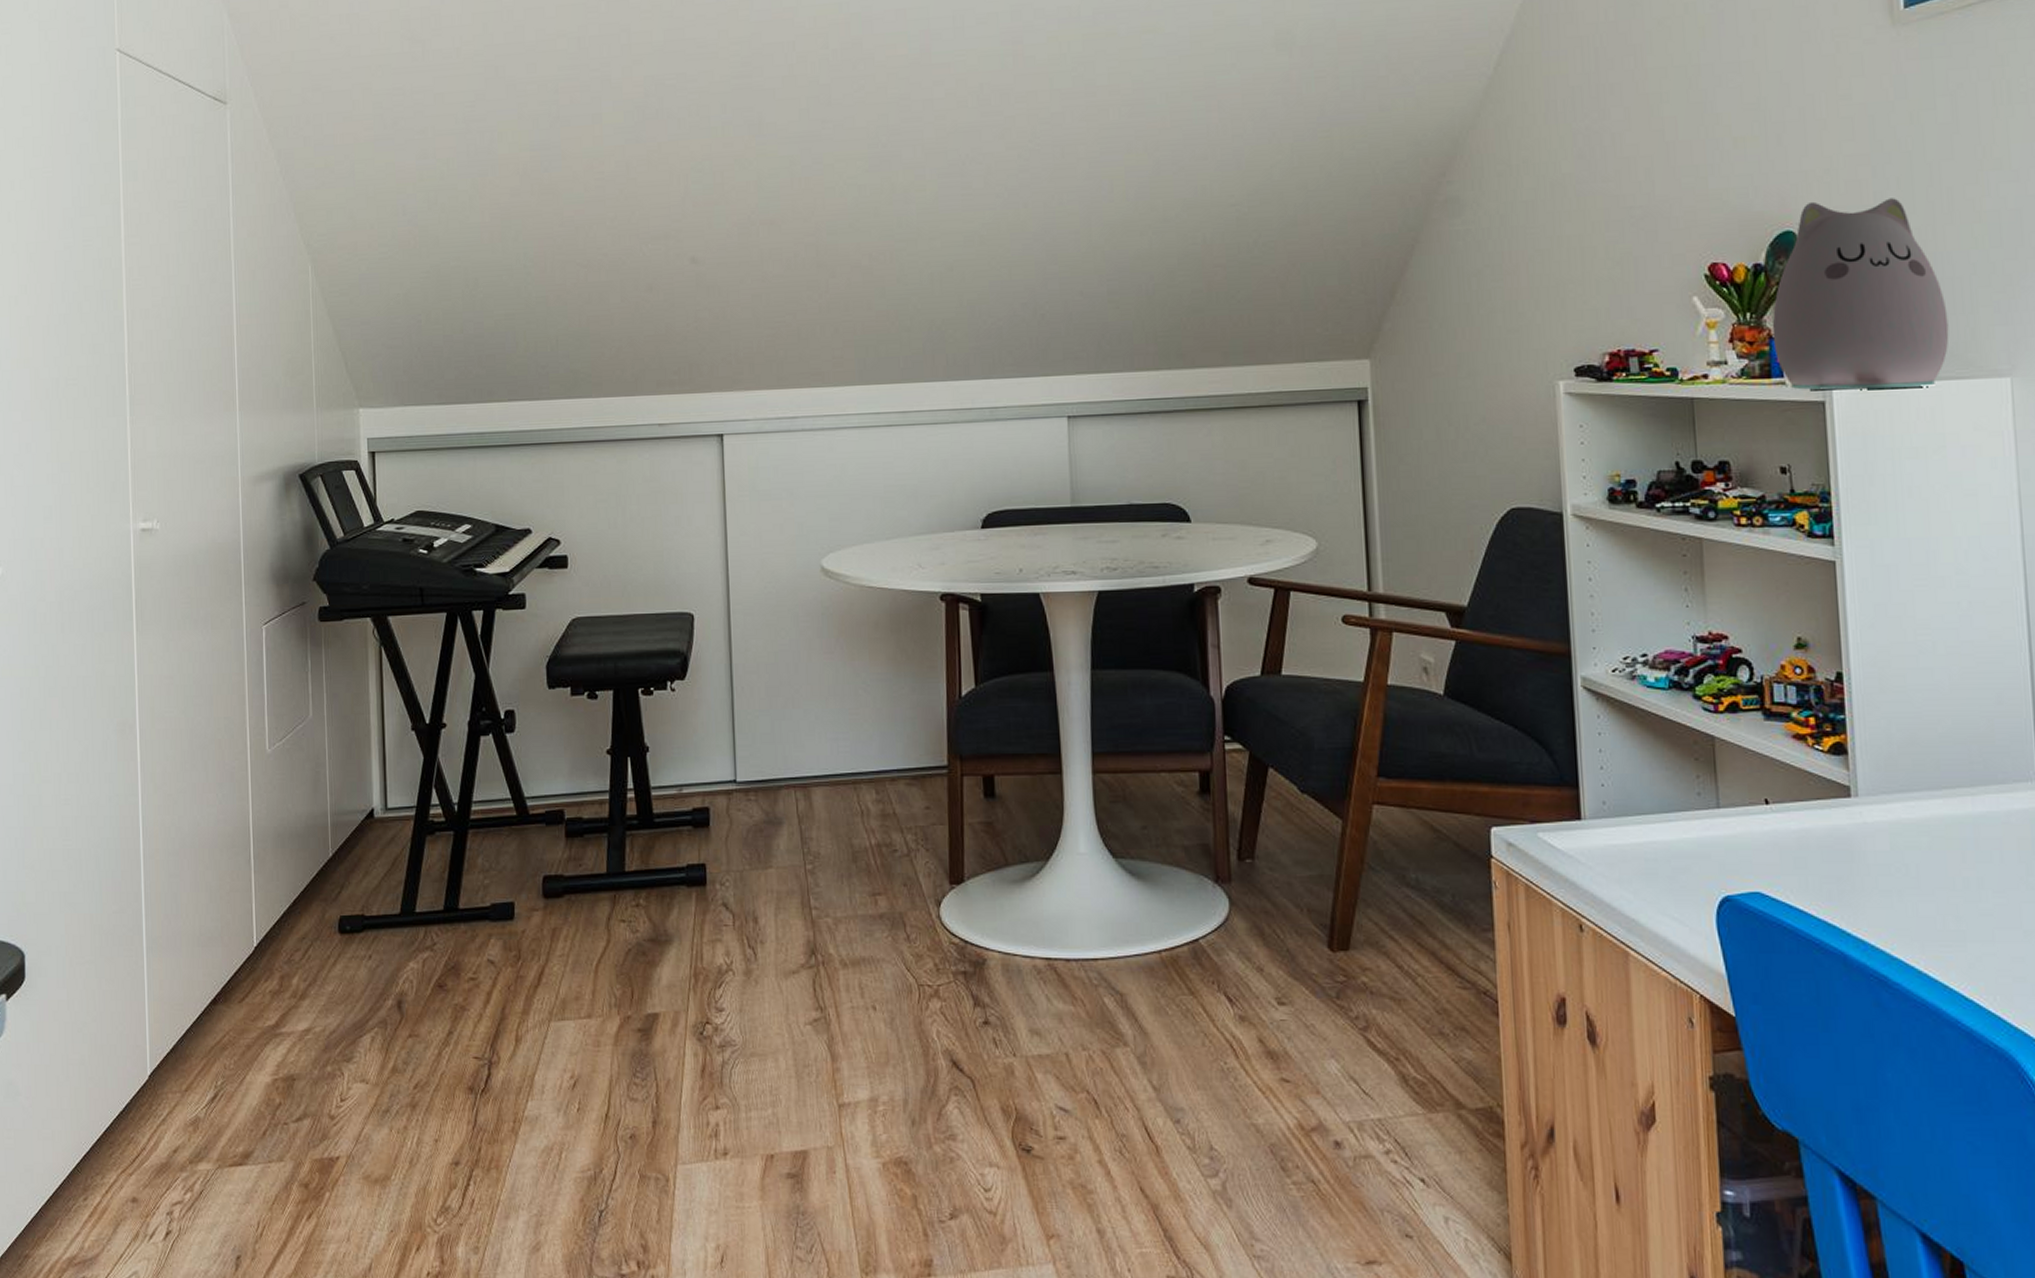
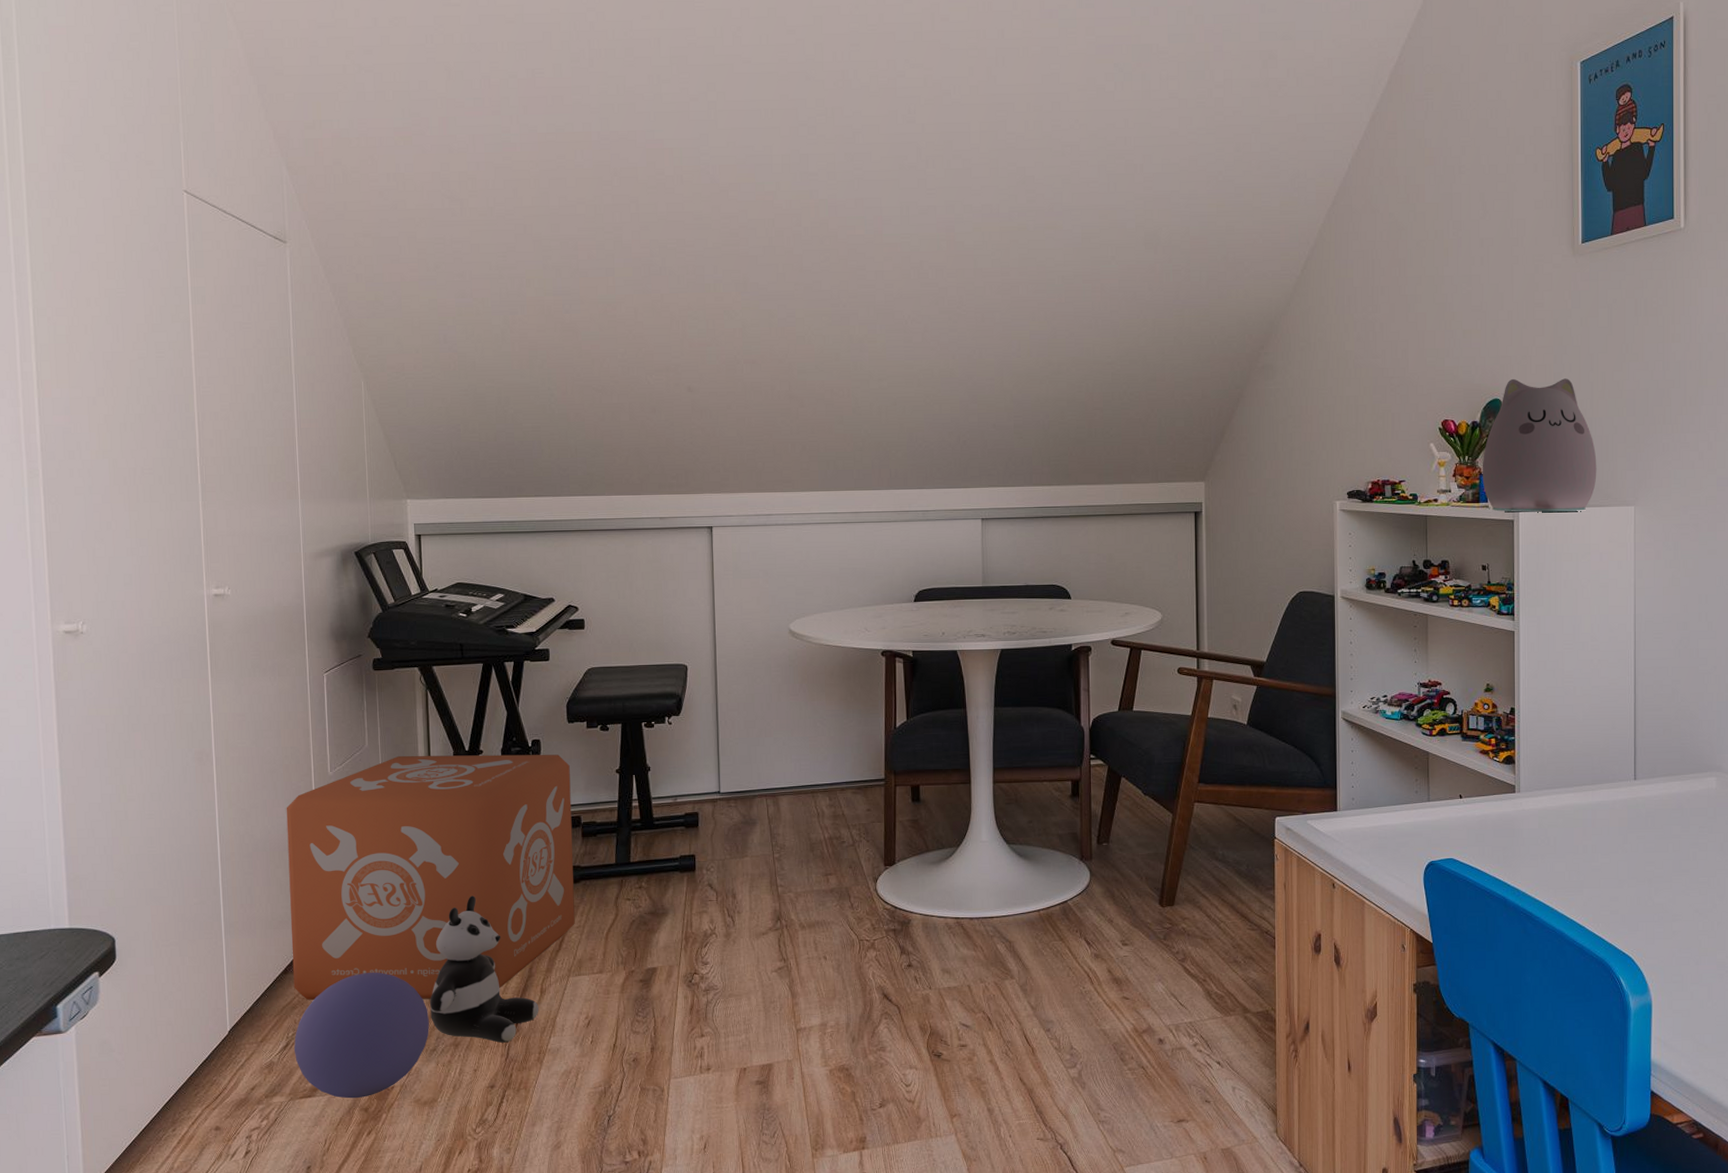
toy box: none [217,729,557,1044] -> present [286,754,575,1000]
ball: none [223,1006,382,1170] -> present [293,972,429,1099]
stuffed animal: none [382,911,514,1106] -> present [430,895,539,1043]

